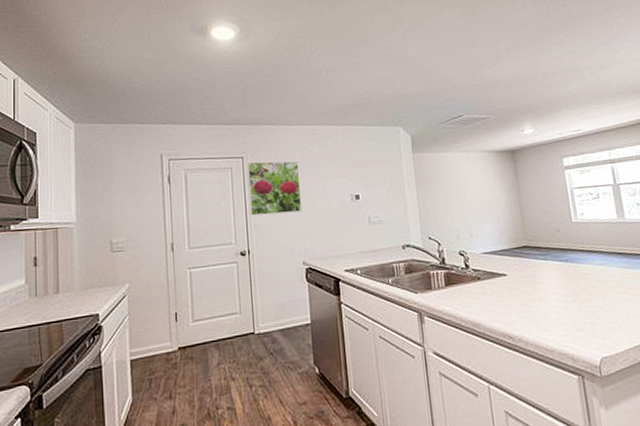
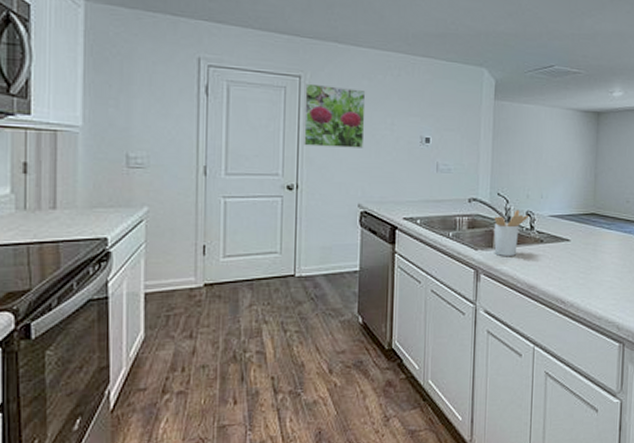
utensil holder: none [429,250,463,297] -> present [494,209,530,256]

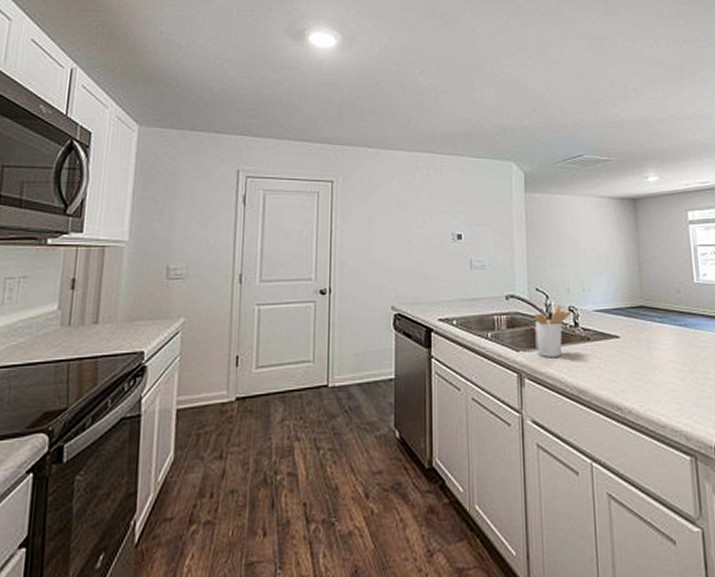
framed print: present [304,83,366,148] -> none [336,187,396,249]

